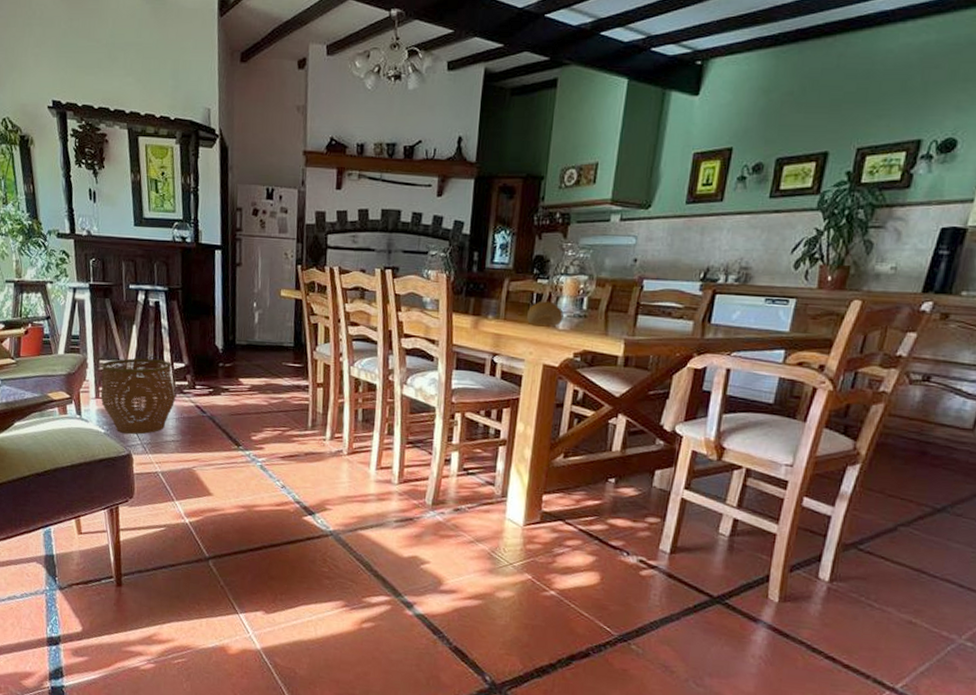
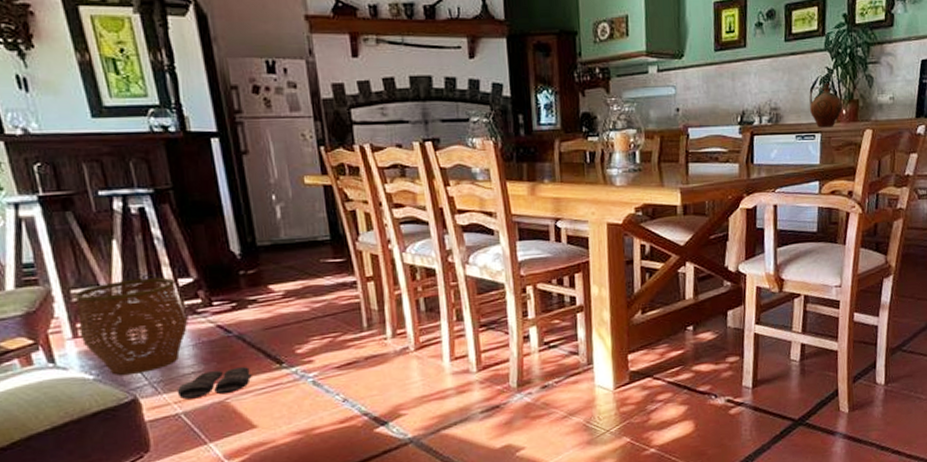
slippers: none [159,442,215,463] -> present [176,367,252,400]
bread roll: present [527,301,564,327] -> none [583,158,619,185]
ceramic jug: none [787,245,830,294] -> present [809,83,843,128]

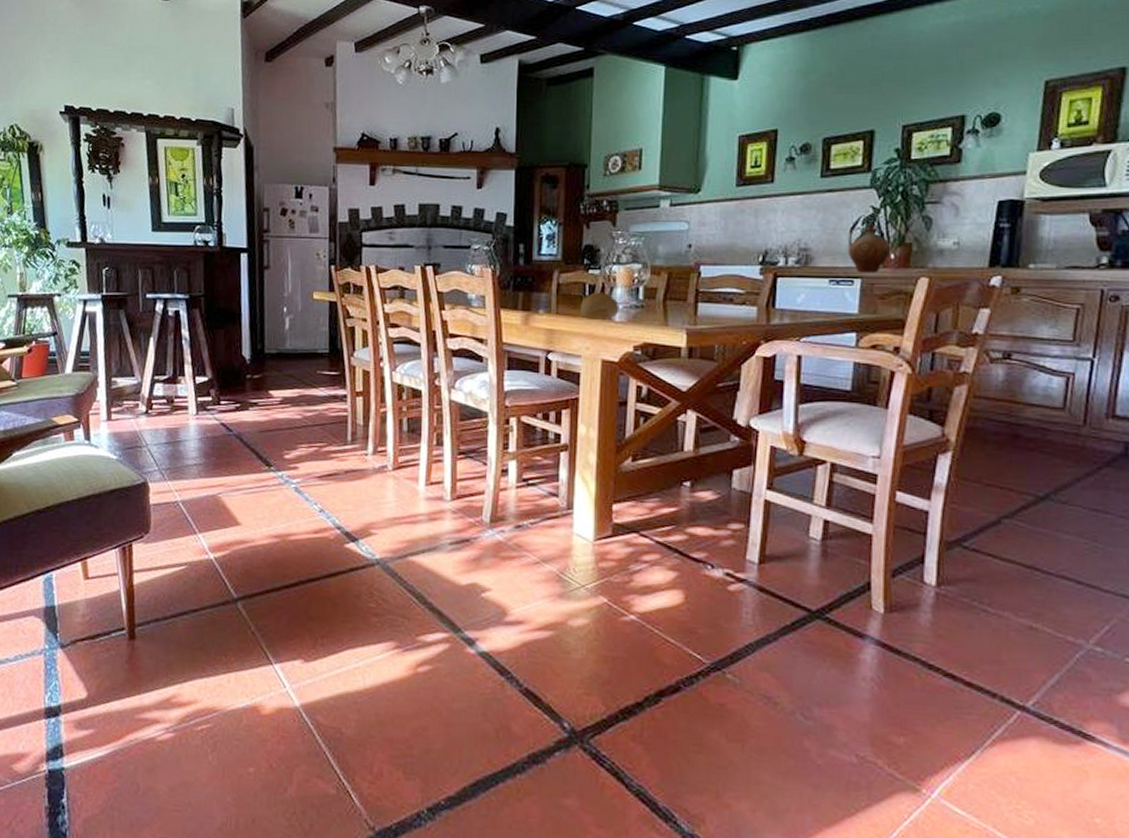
basket: present [74,273,189,375] -> none [112,369,199,459]
slippers: present [176,367,252,400] -> none [179,465,243,489]
bread roll: none [583,158,619,185] -> present [581,292,619,320]

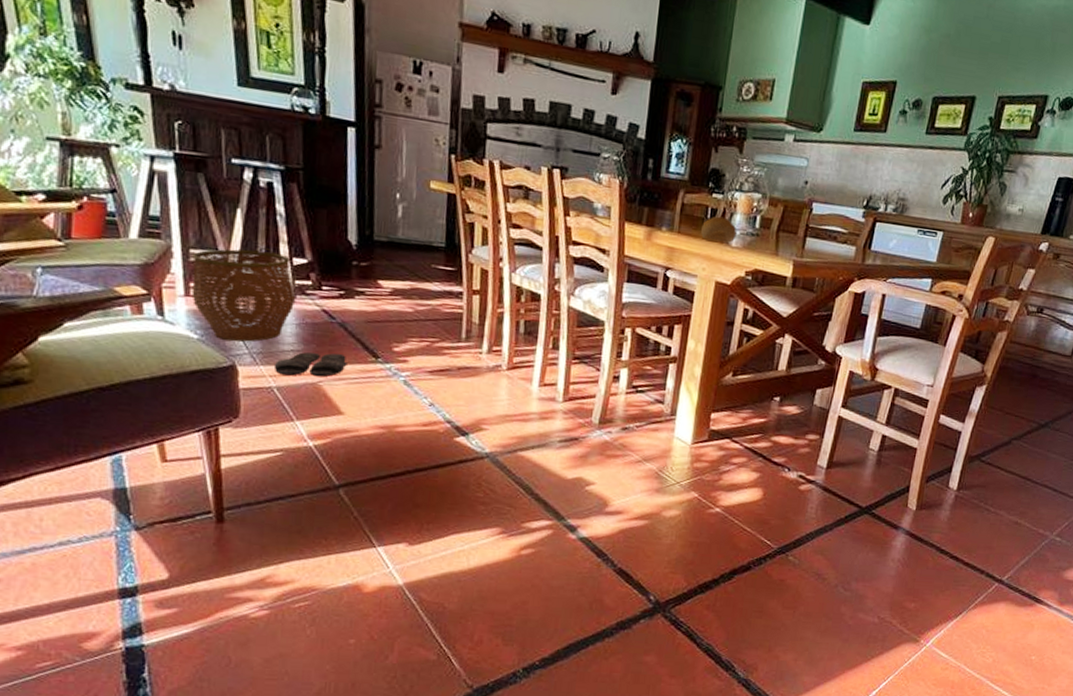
basket: none [112,369,199,459] -> present [191,247,296,342]
slippers: none [179,465,243,489] -> present [273,352,347,377]
ceramic jug: present [848,223,891,273] -> none [937,182,971,228]

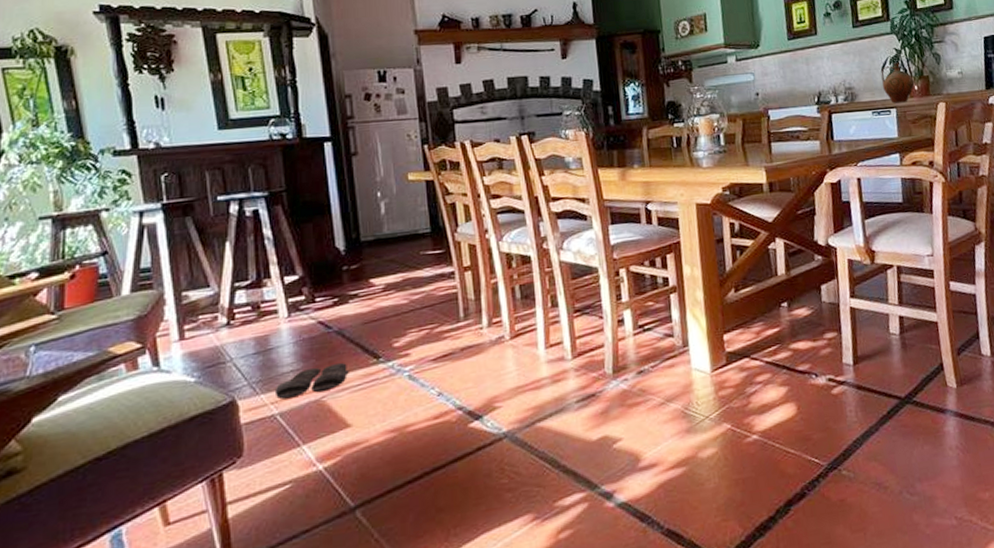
basket: present [191,247,296,342] -> none [185,273,291,377]
bread roll: present [701,216,737,244] -> none [671,142,705,168]
ceramic jug: none [937,182,971,228] -> present [881,62,915,104]

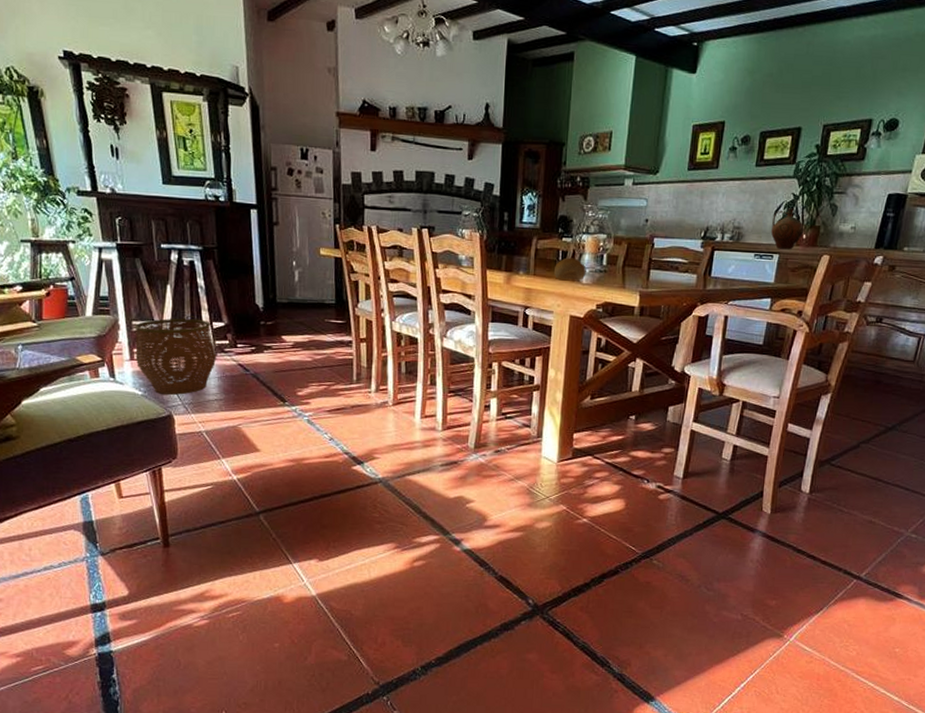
basket: none [185,273,291,377] -> present [134,315,217,395]
slippers: present [274,363,349,400] -> none [202,400,261,421]
bread roll: none [671,142,705,168] -> present [554,257,586,281]

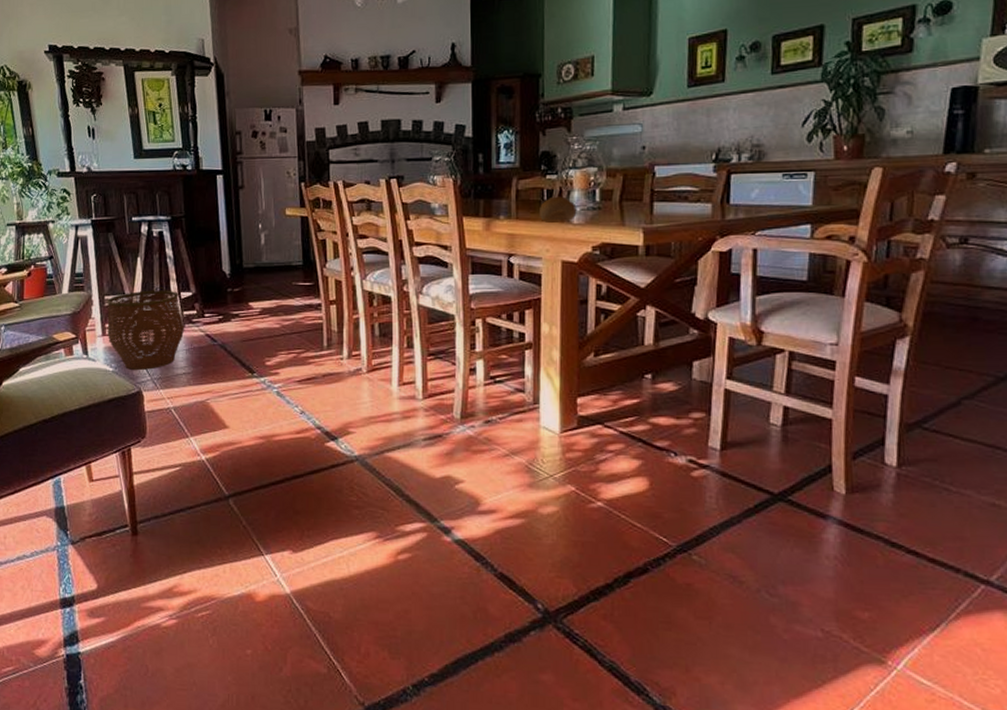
ceramic jug: present [771,208,804,250] -> none [801,116,844,166]

